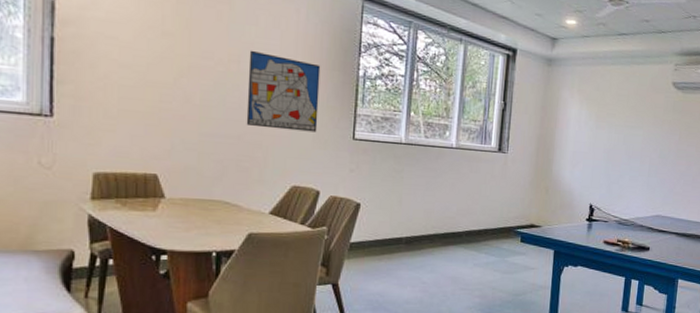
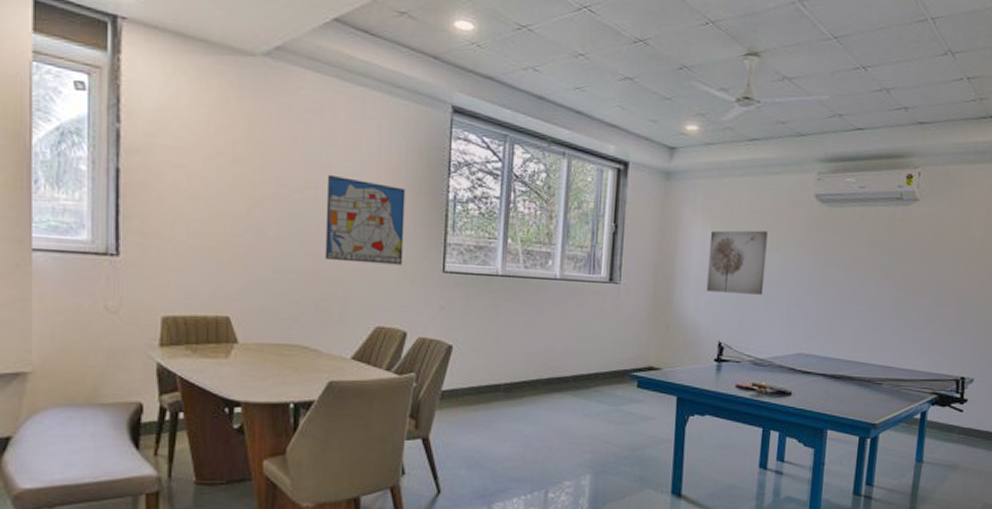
wall art: none [580,110,633,165] -> present [706,230,768,295]

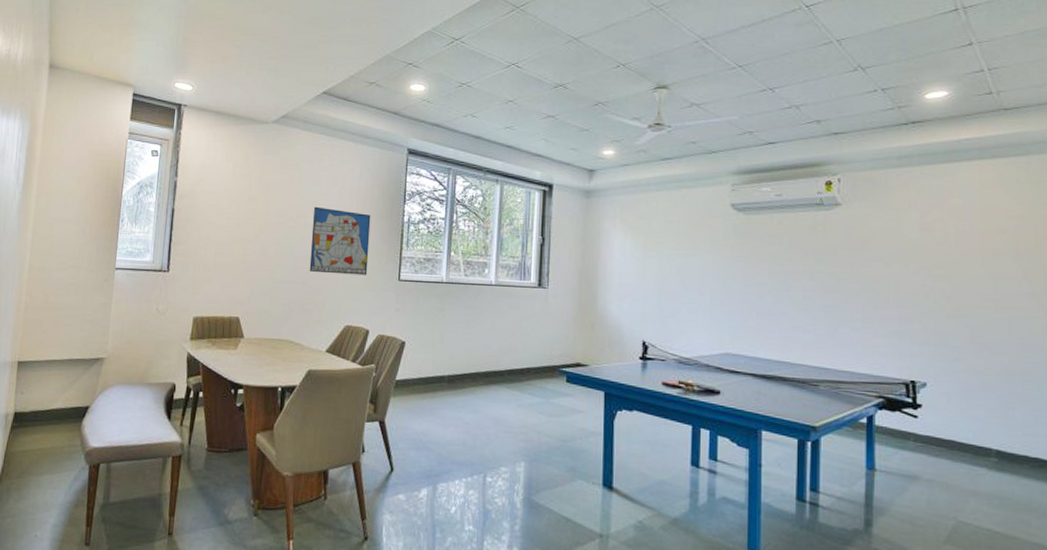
wall art: present [706,230,768,295] -> none [628,238,686,297]

